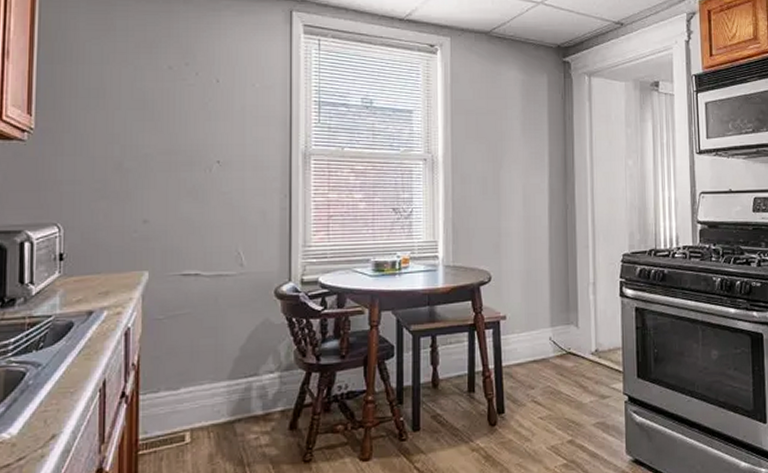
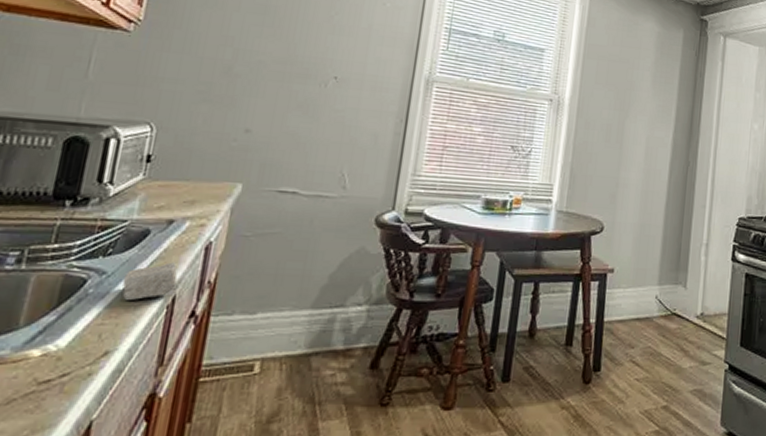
soap bar: none [57,349,105,387] -> present [122,262,178,300]

